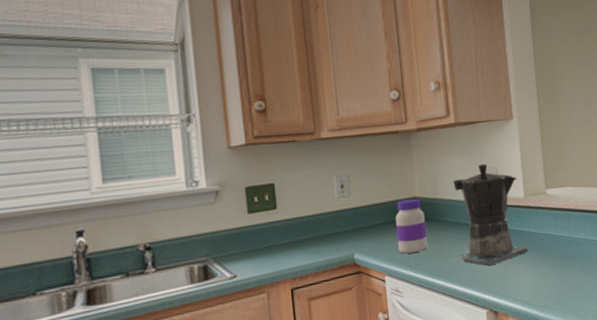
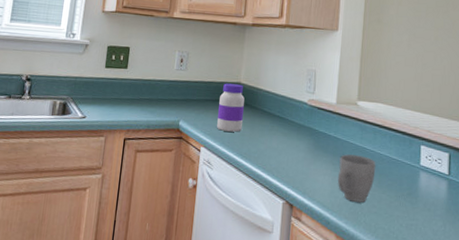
coffee maker: present [453,163,529,266] -> none [266,65,332,161]
mug: none [537,244,576,293] -> present [337,154,376,203]

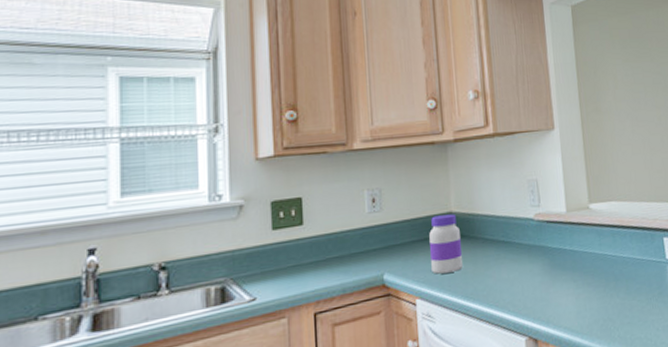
mug: present [337,154,376,203] -> none [580,264,622,318]

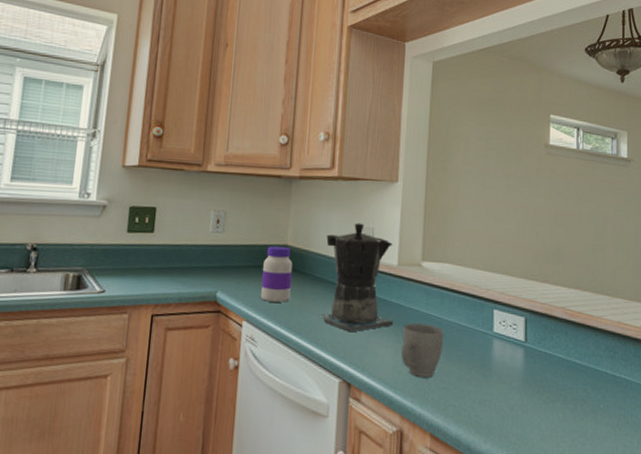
coffee maker: none [491,176,571,288] -> present [319,223,394,333]
mug: none [580,264,622,318] -> present [401,323,444,377]

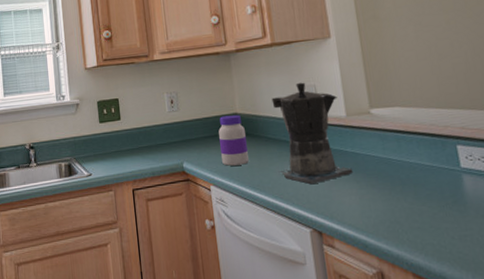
mug: present [401,323,444,377] -> none [363,168,409,219]

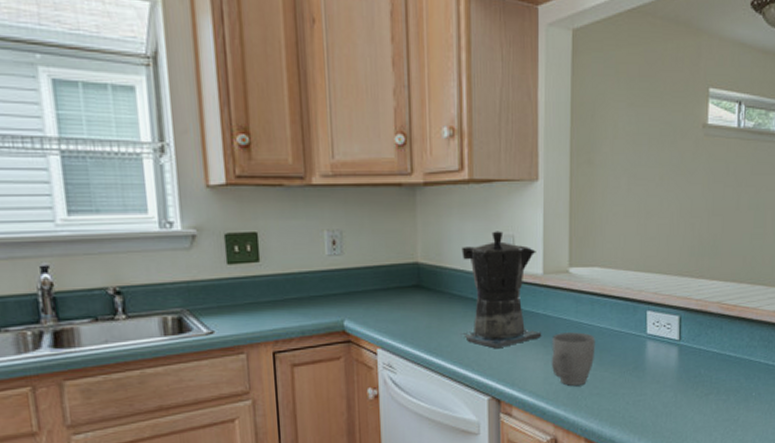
jar: present [218,115,249,166] -> none [393,265,427,326]
mug: none [363,168,409,219] -> present [551,332,596,386]

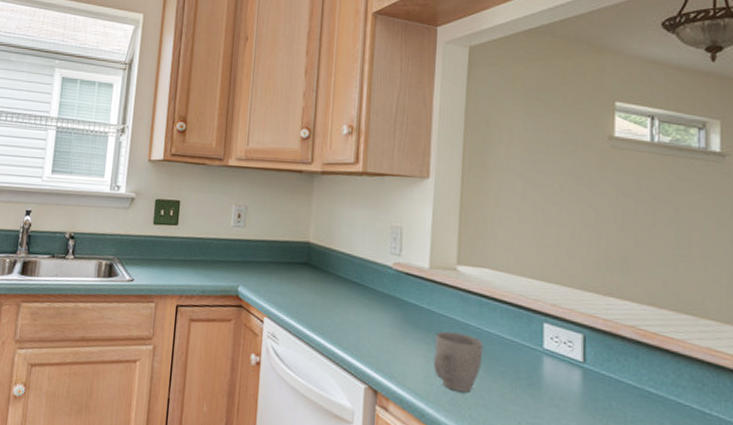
coffee maker: present [460,231,542,349] -> none [342,221,425,337]

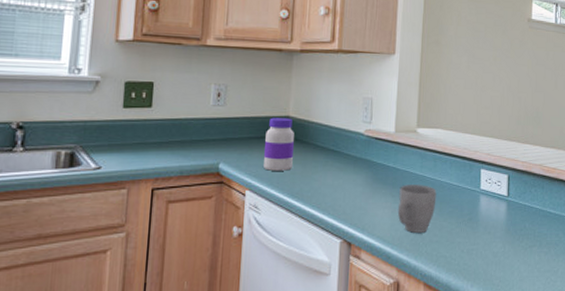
jar: none [282,242,315,301] -> present [264,117,294,171]

